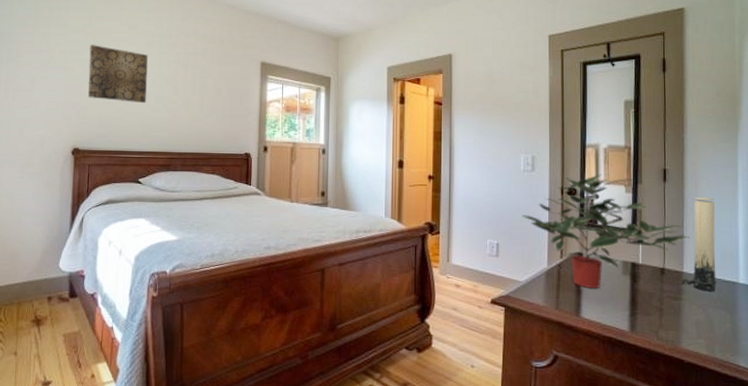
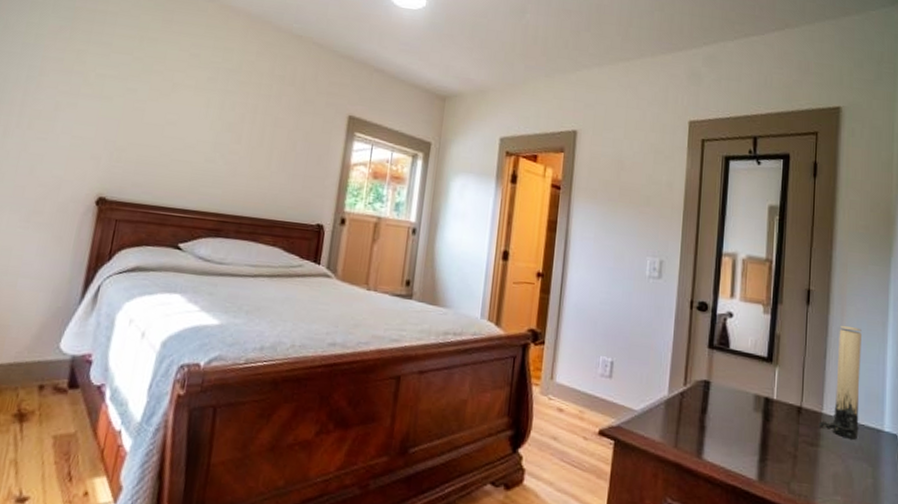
wall art: present [88,45,148,104] -> none [126,71,209,151]
potted plant: present [522,174,690,289] -> none [643,288,832,426]

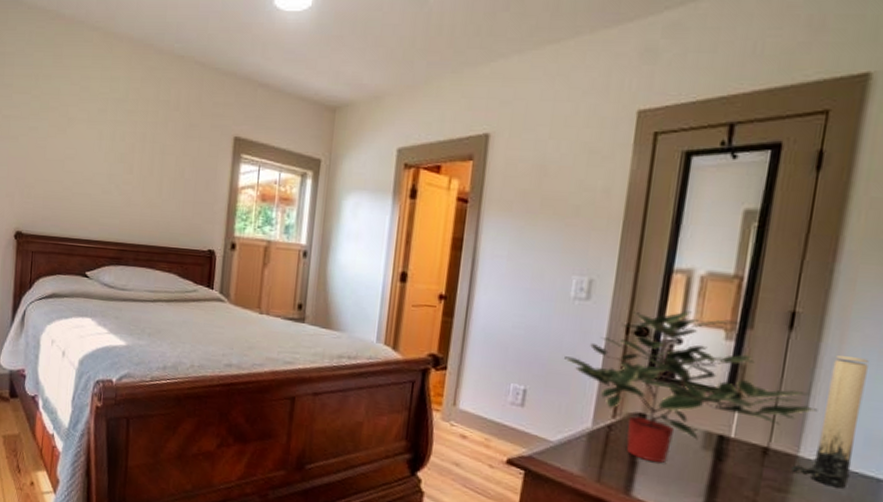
potted plant: none [643,288,832,426] -> present [564,311,818,463]

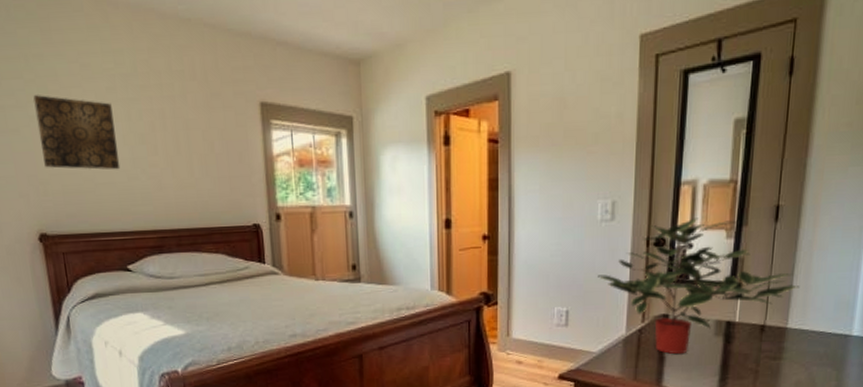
wall art: none [33,109,101,183] -> present [33,95,121,170]
candle: present [790,355,869,488] -> none [782,236,835,348]

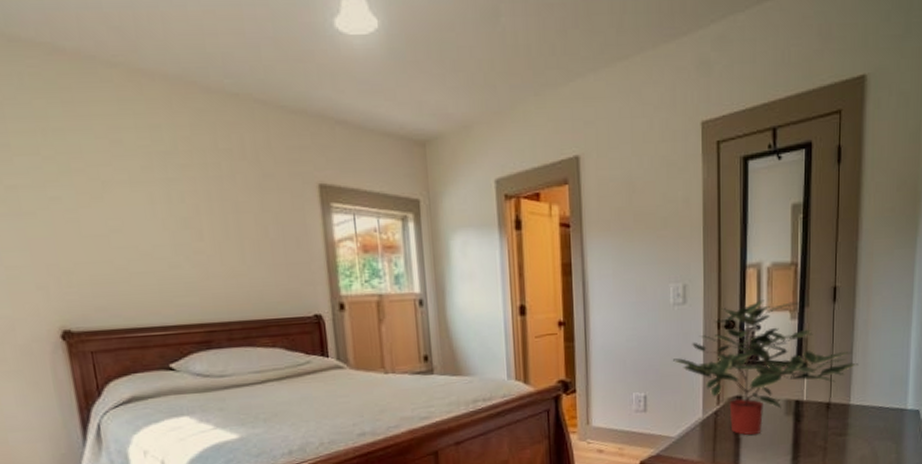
wall art: present [33,95,121,170] -> none [53,174,160,258]

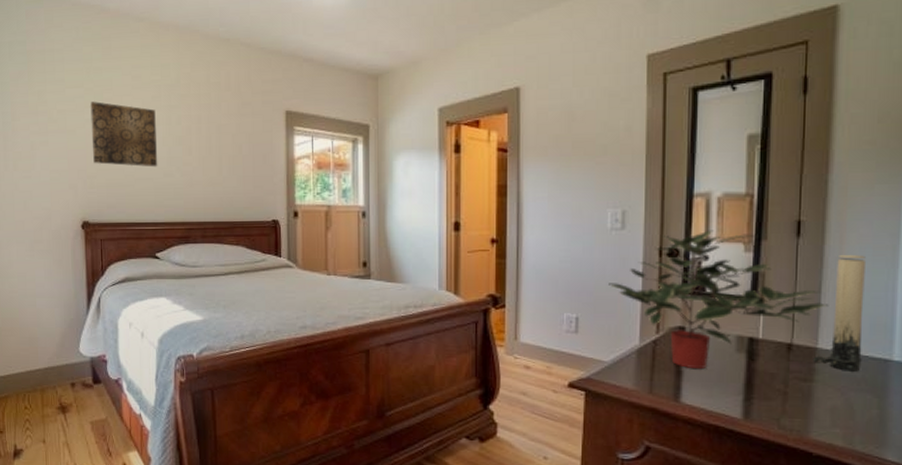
wall art: none [53,174,160,258] -> present [90,101,158,167]
candle: none [846,315,887,423] -> present [812,254,865,372]

